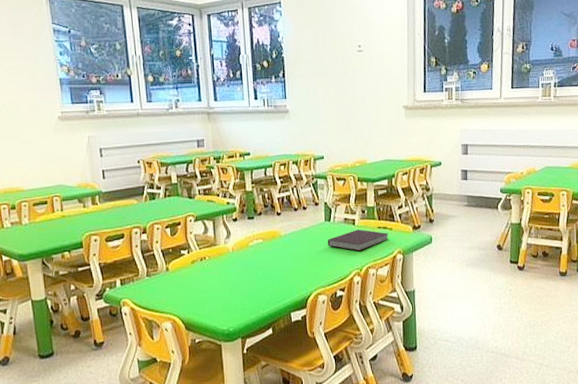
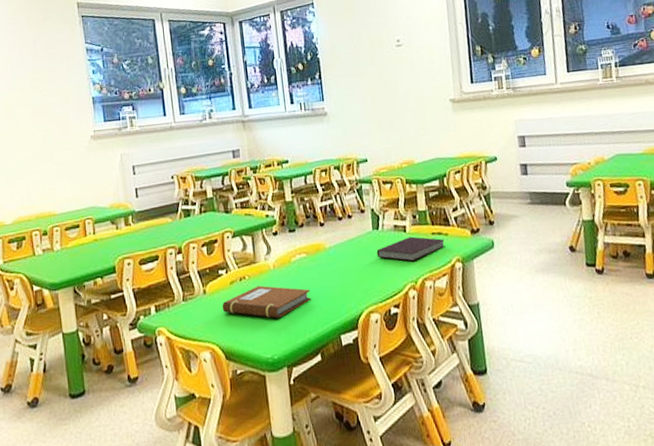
notebook: none [183,266,265,295] -> present [222,285,311,318]

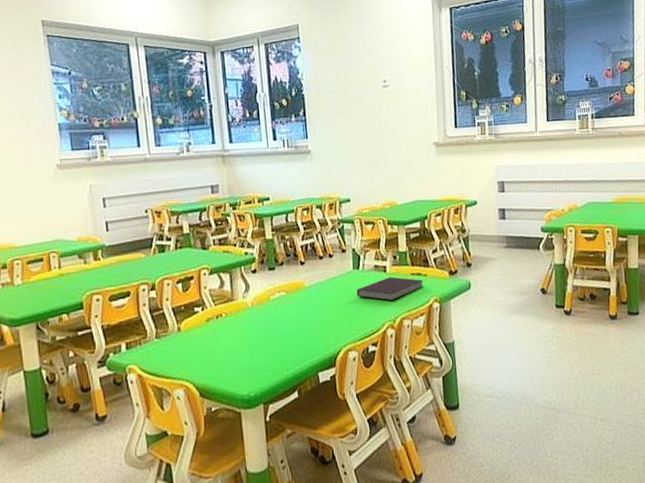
notebook: present [222,285,311,318] -> none [197,323,289,356]

